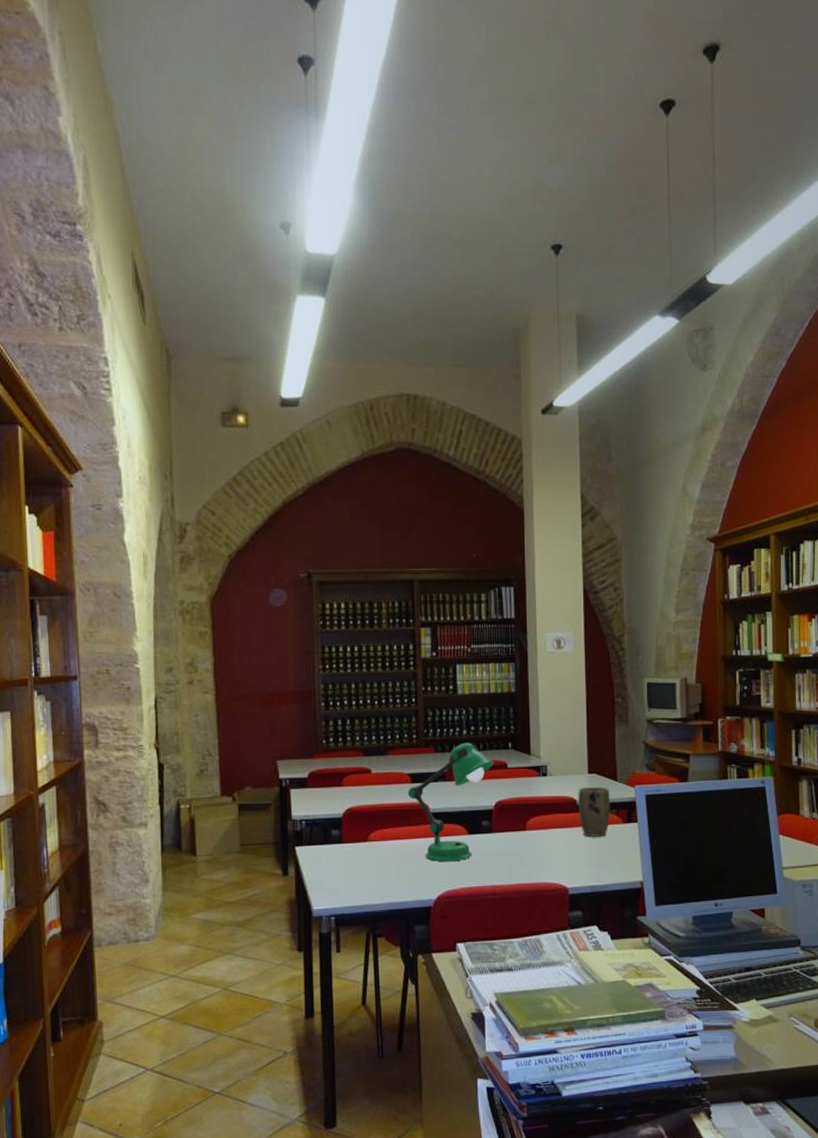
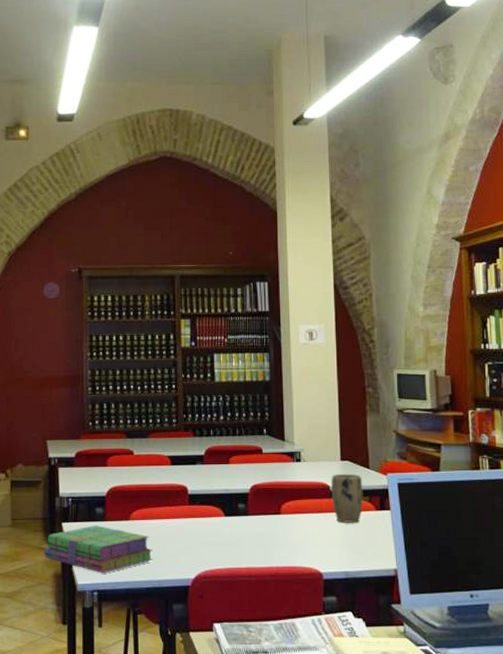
stack of books: none [276,848,393,898] -> present [44,526,153,574]
desk lamp: present [407,742,494,861] -> none [167,427,249,542]

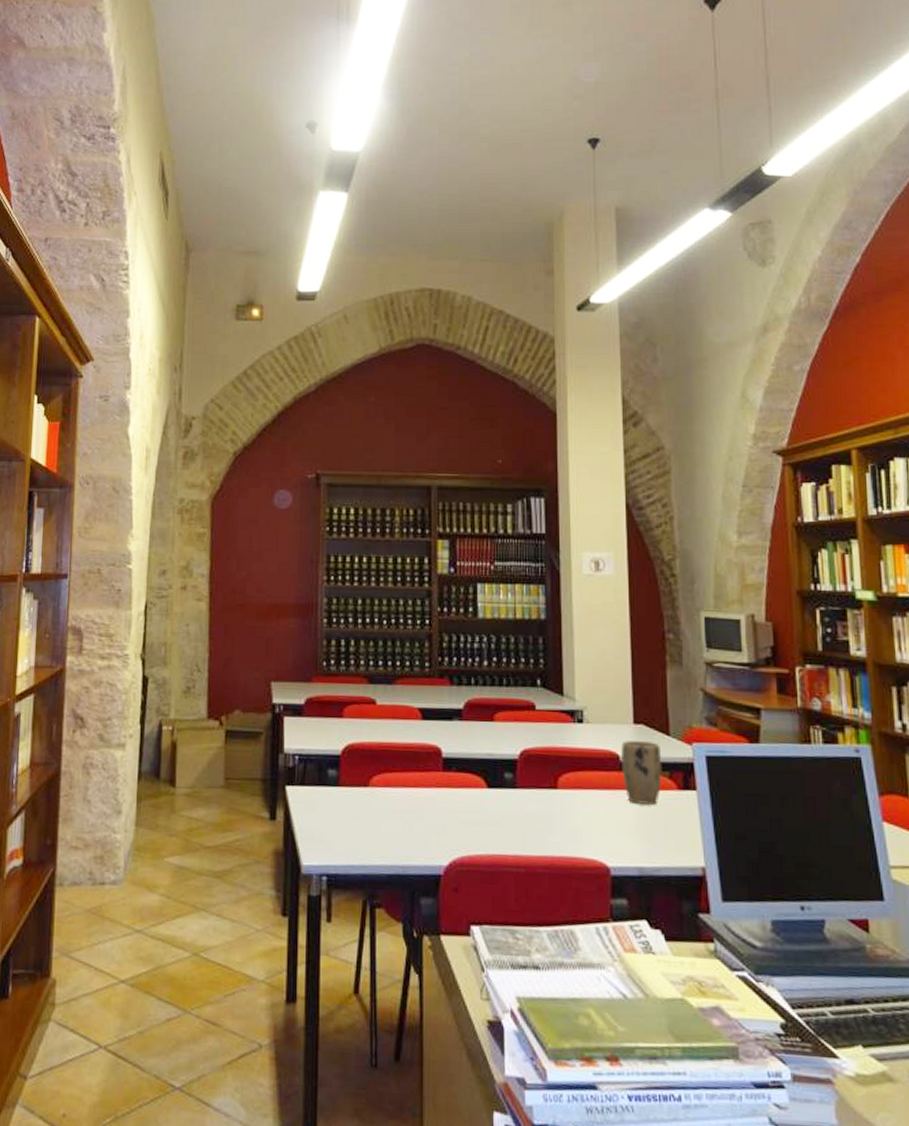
stack of books: present [44,526,153,574] -> none [262,791,397,853]

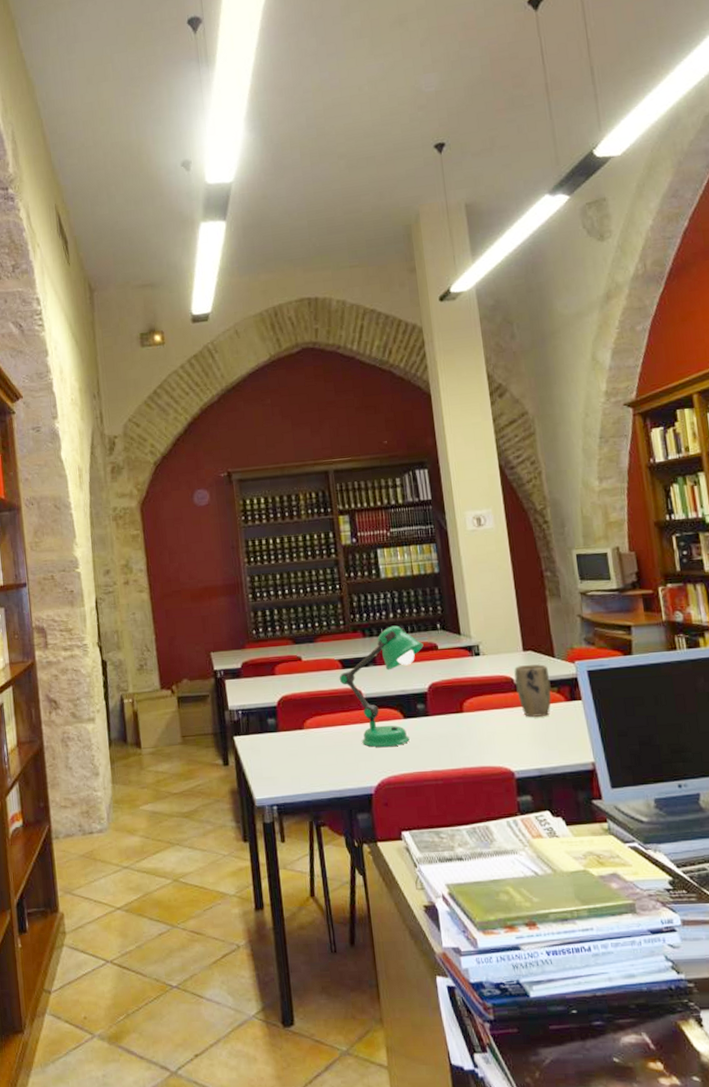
desk lamp: none [417,675,519,820] -> present [339,625,424,747]

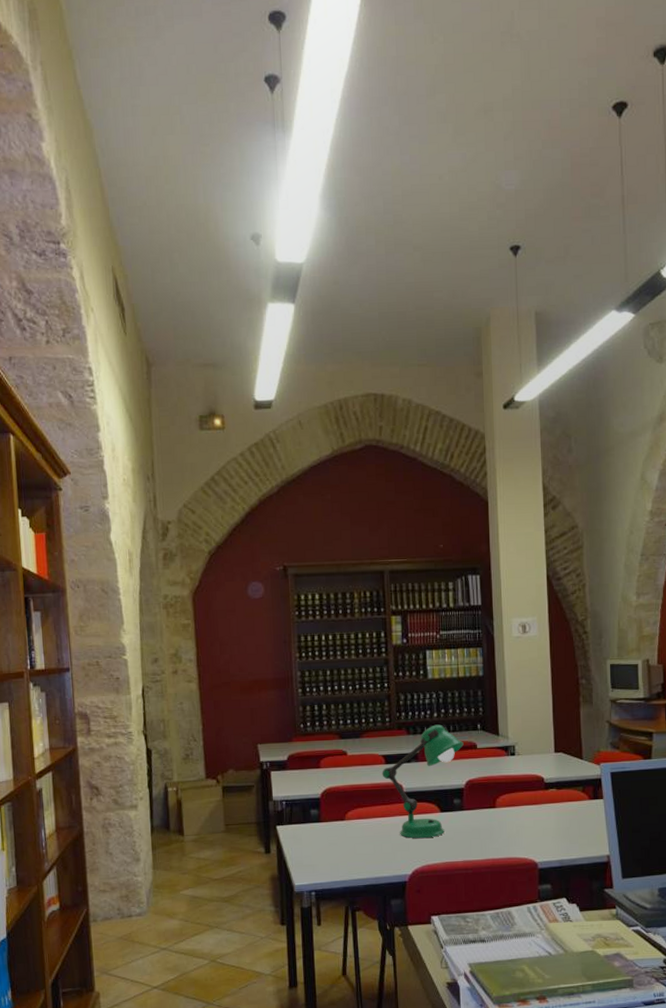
plant pot: present [514,664,552,717] -> none [544,765,577,813]

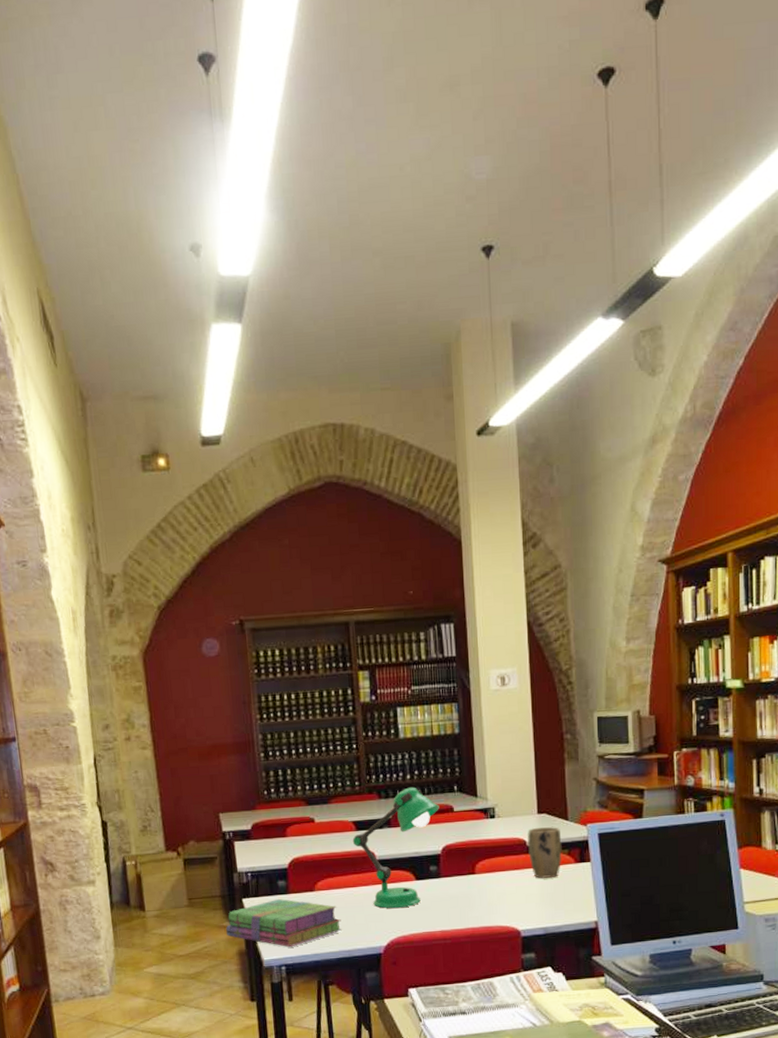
stack of books: none [259,827,370,874] -> present [225,899,342,948]
plant pot: none [544,765,577,813] -> present [527,827,562,878]

